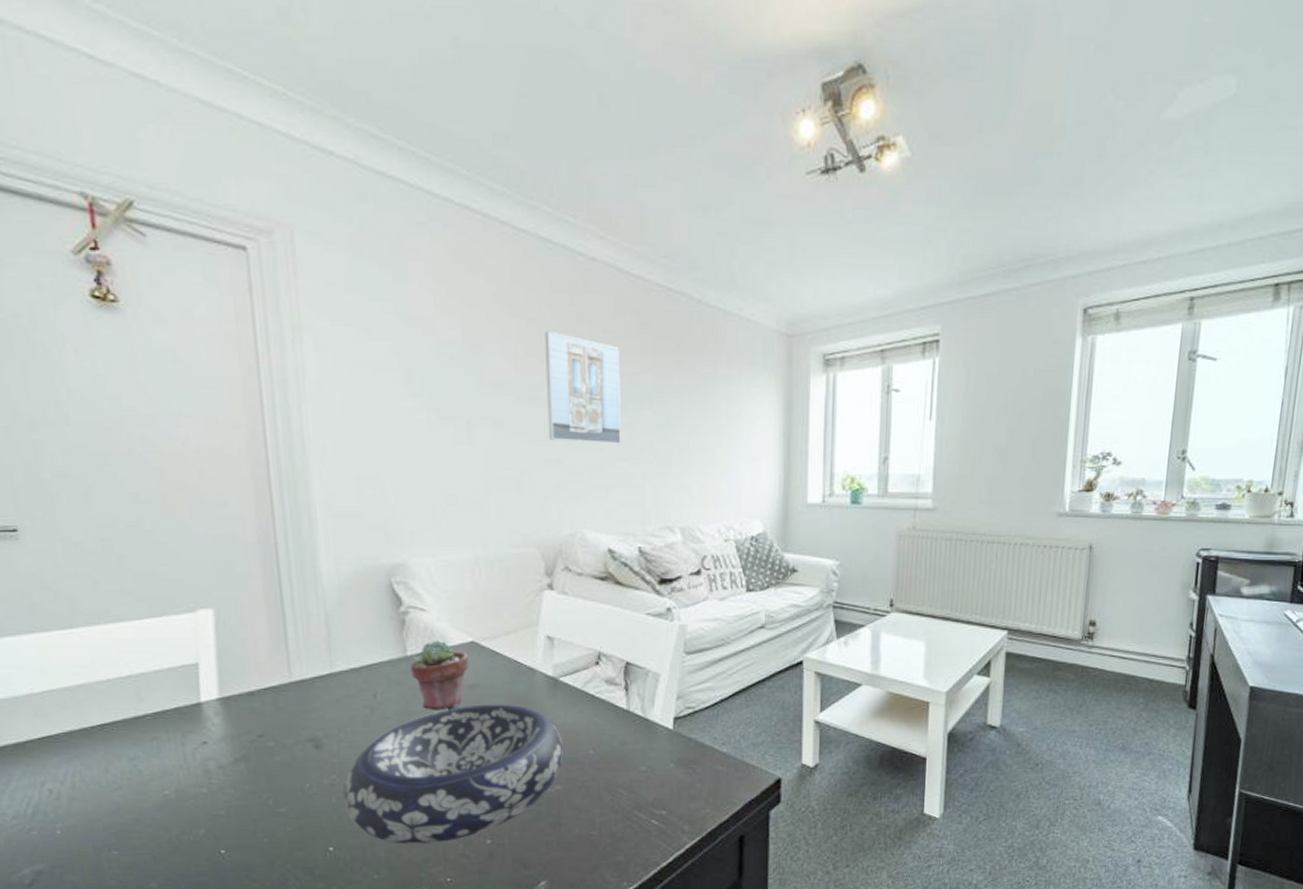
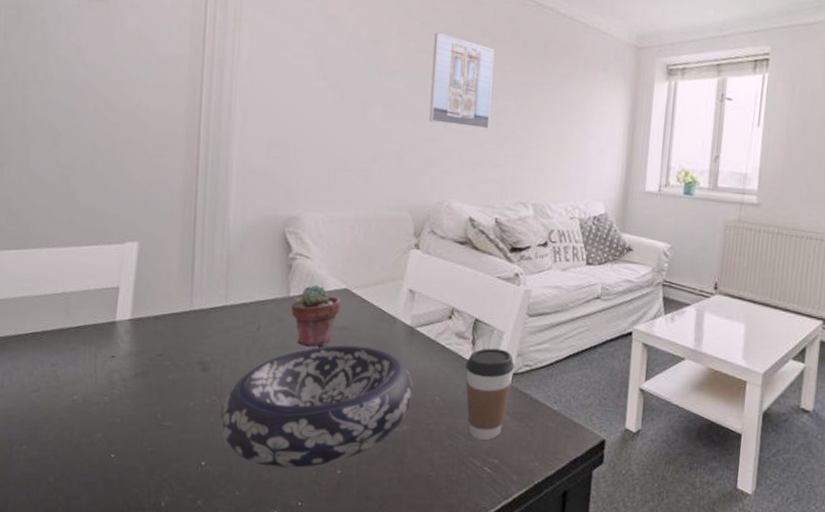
coffee cup: none [620,692,675,792] -> present [465,348,514,440]

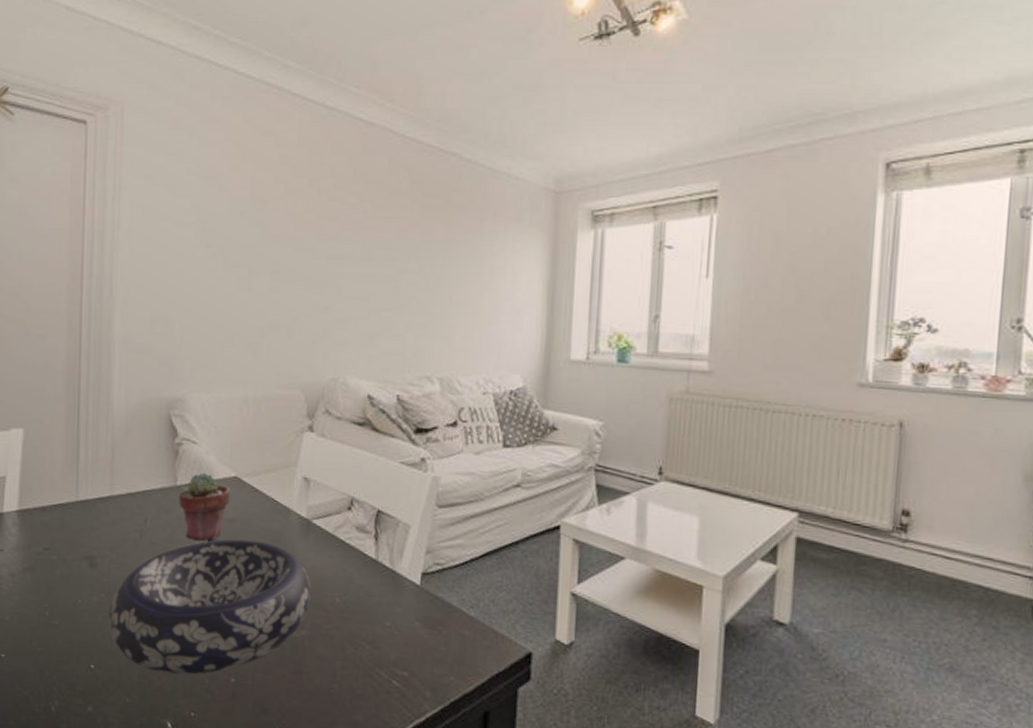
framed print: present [429,32,495,129] -> none [320,188,391,294]
coffee cup: present [465,348,514,440] -> none [368,543,423,649]

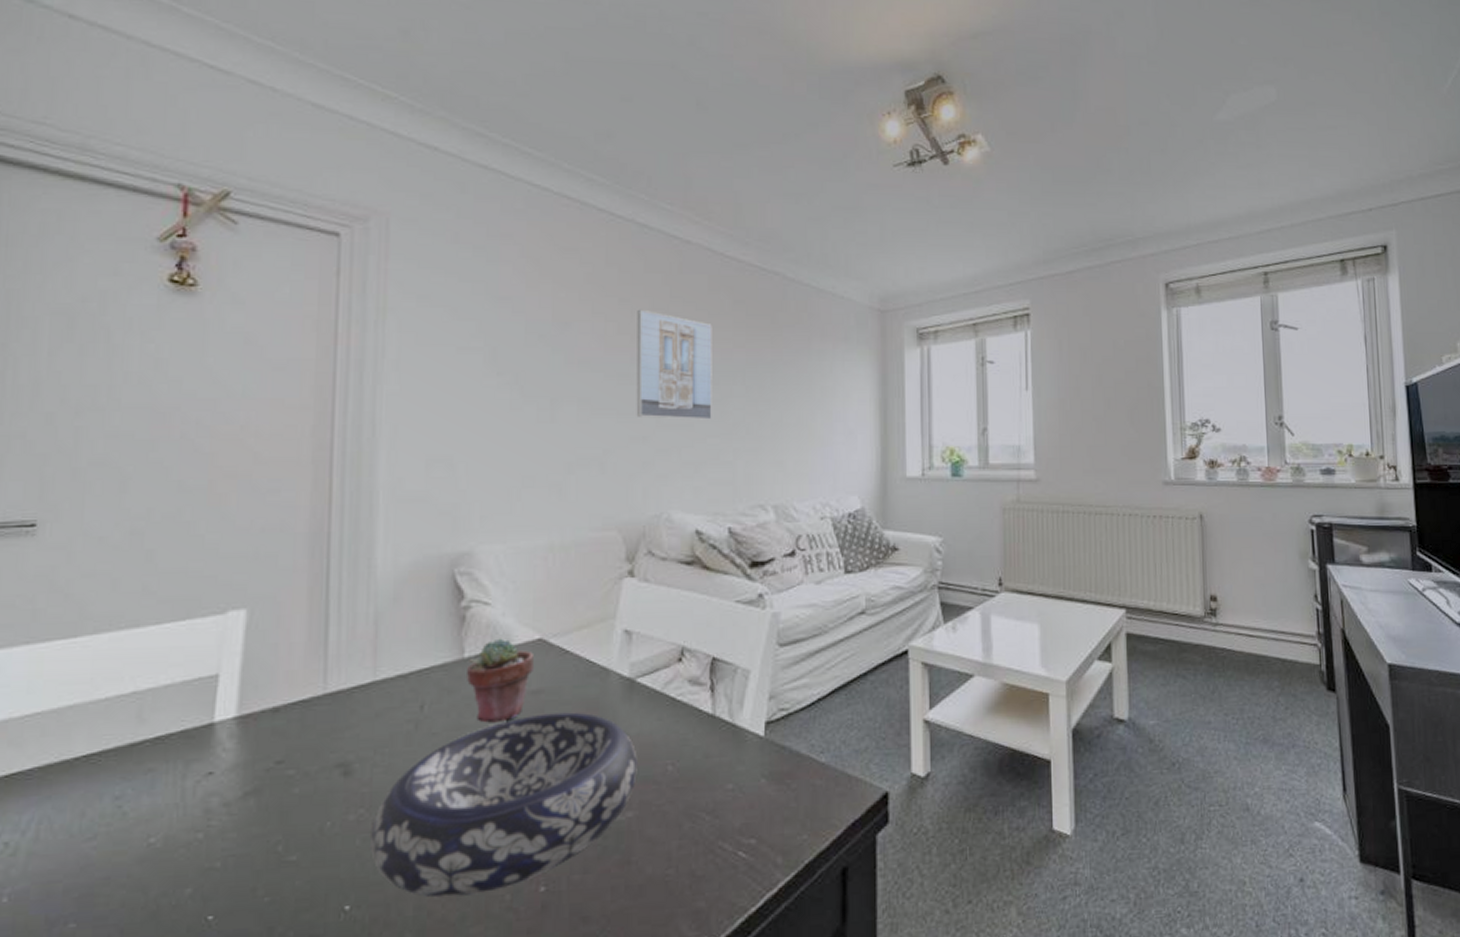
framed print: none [320,188,391,294] -> present [636,309,712,420]

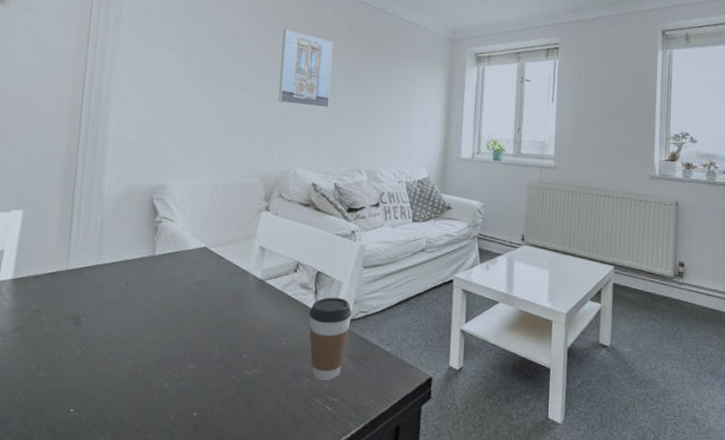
decorative bowl: present [370,712,638,898] -> none [88,297,263,413]
potted succulent: present [467,638,534,723] -> none [156,244,200,300]
coffee cup: none [704,692,766,816] -> present [309,297,352,381]

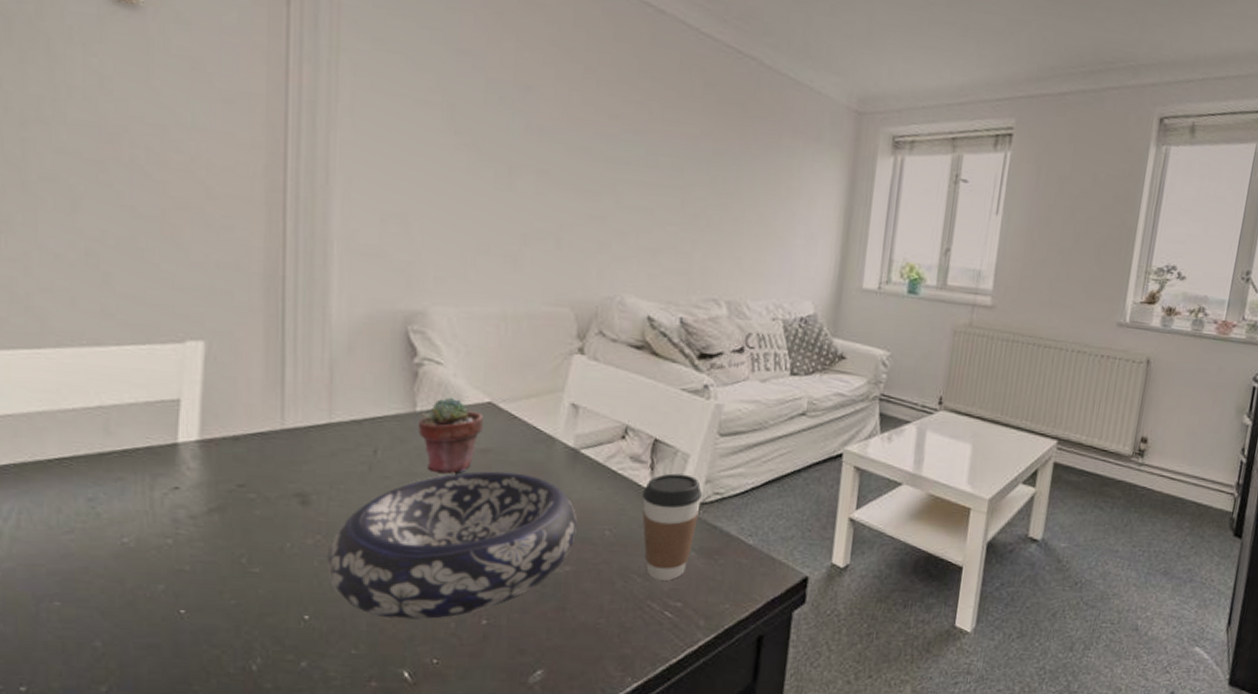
decorative bowl: none [88,297,263,413] -> present [327,471,578,620]
potted succulent: none [156,244,200,300] -> present [418,397,483,474]
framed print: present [278,29,333,108] -> none [596,80,681,207]

